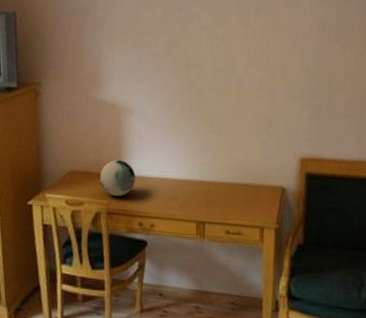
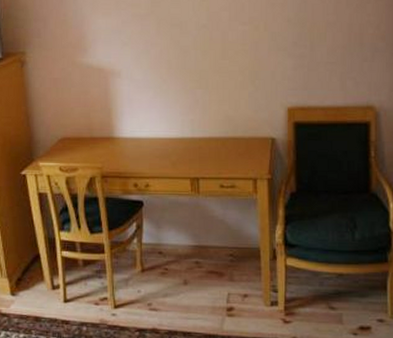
decorative orb: present [99,159,136,197] -> none [91,123,127,160]

